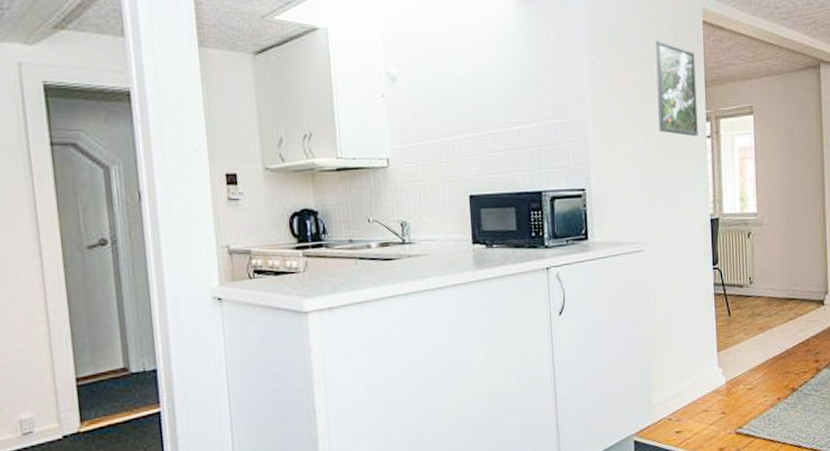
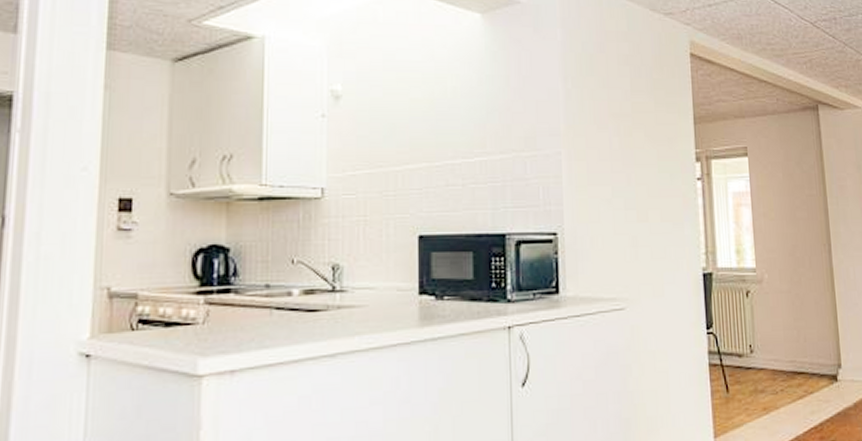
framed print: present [654,40,698,137] -> none [637,71,687,178]

